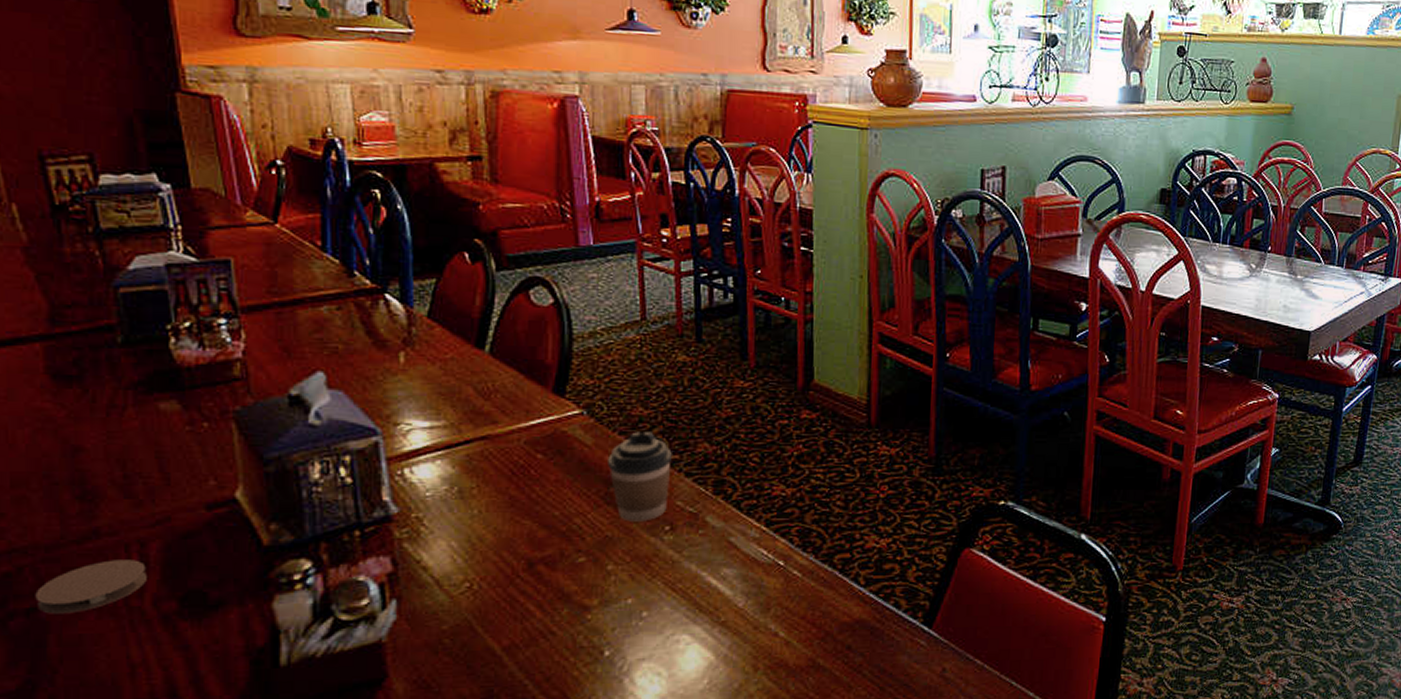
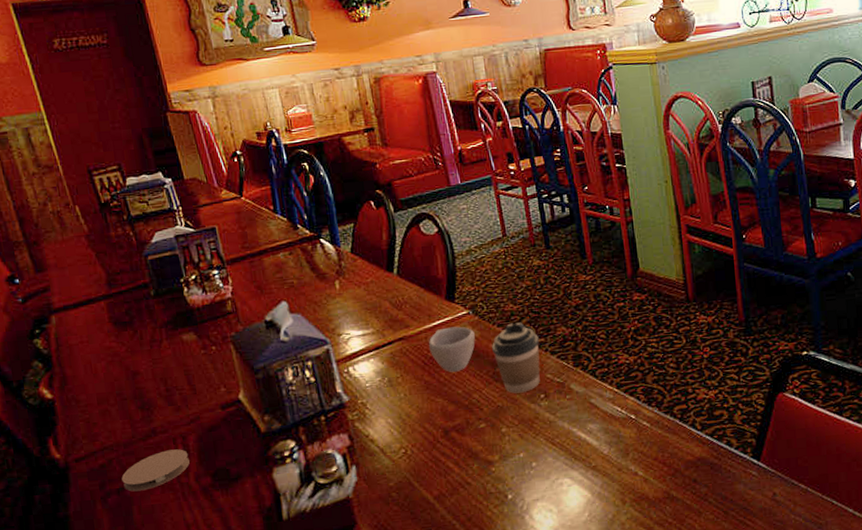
cup: none [520,429,587,487] -> present [428,326,475,372]

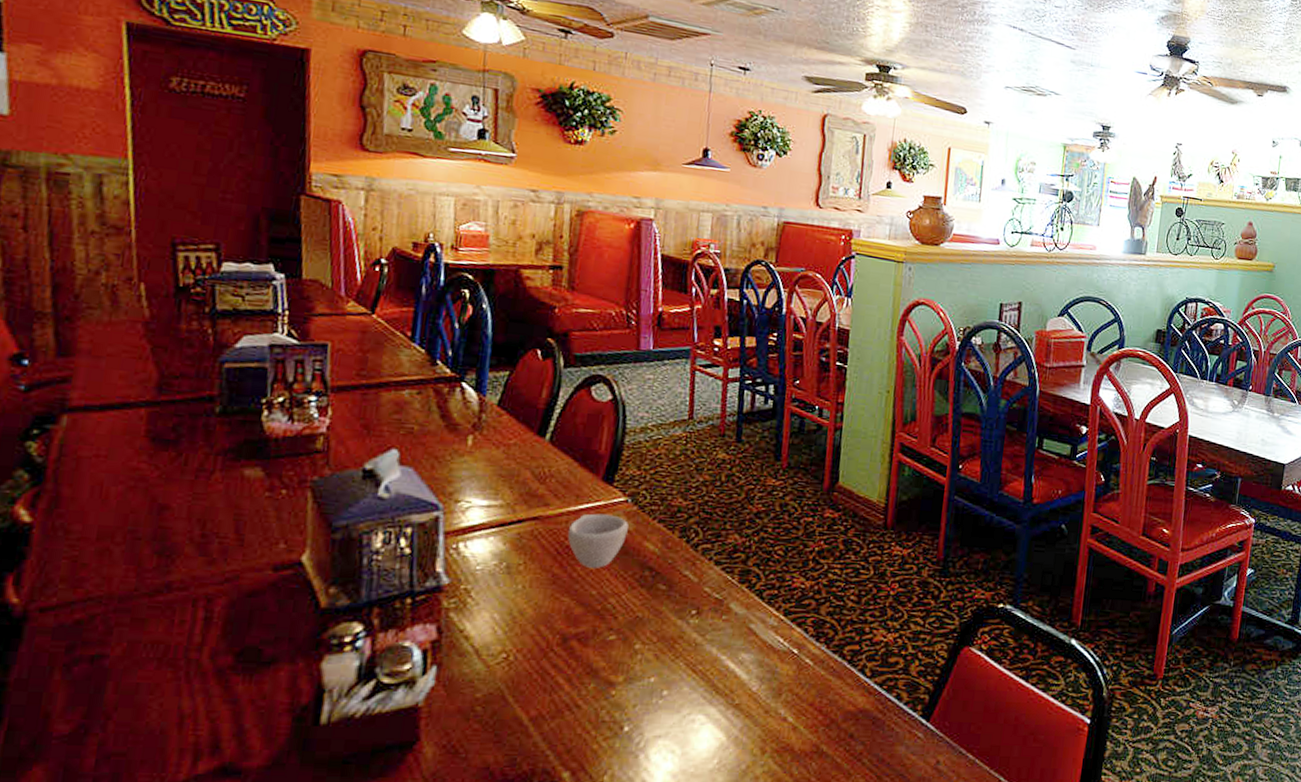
coaster: present [121,449,190,492] -> none [102,613,210,663]
coffee cup: present [491,322,540,394] -> none [644,520,705,605]

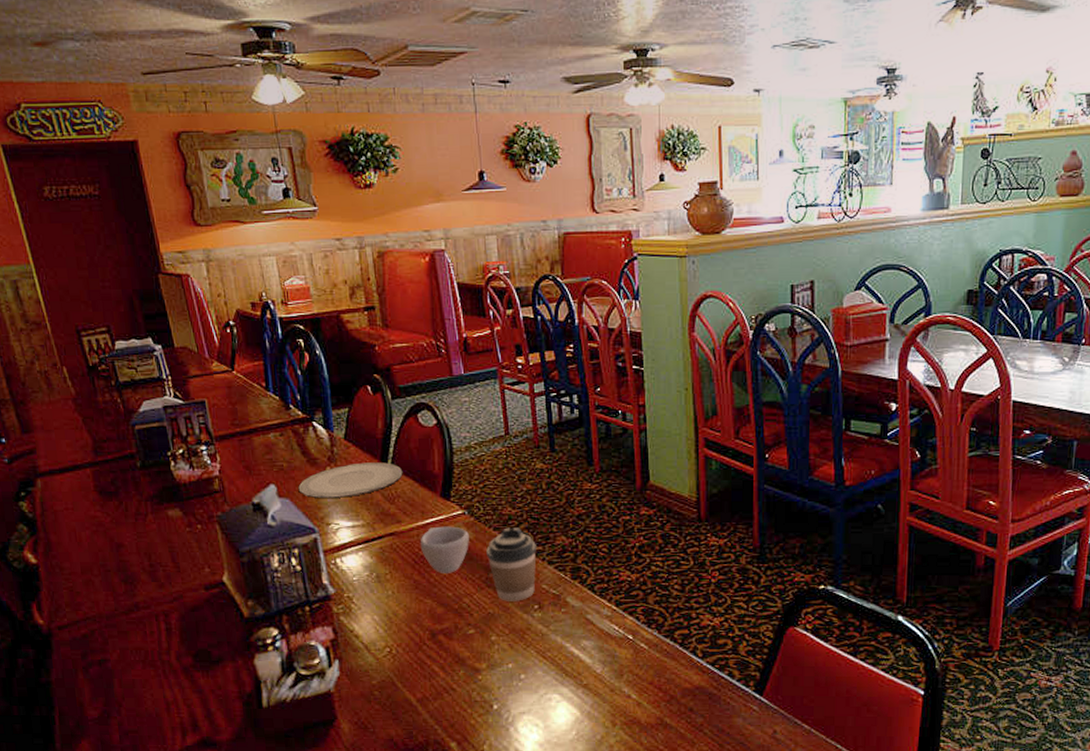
plate: none [427,433,562,473] -> present [298,462,403,499]
coffee cup: none [644,520,705,605] -> present [485,527,537,601]

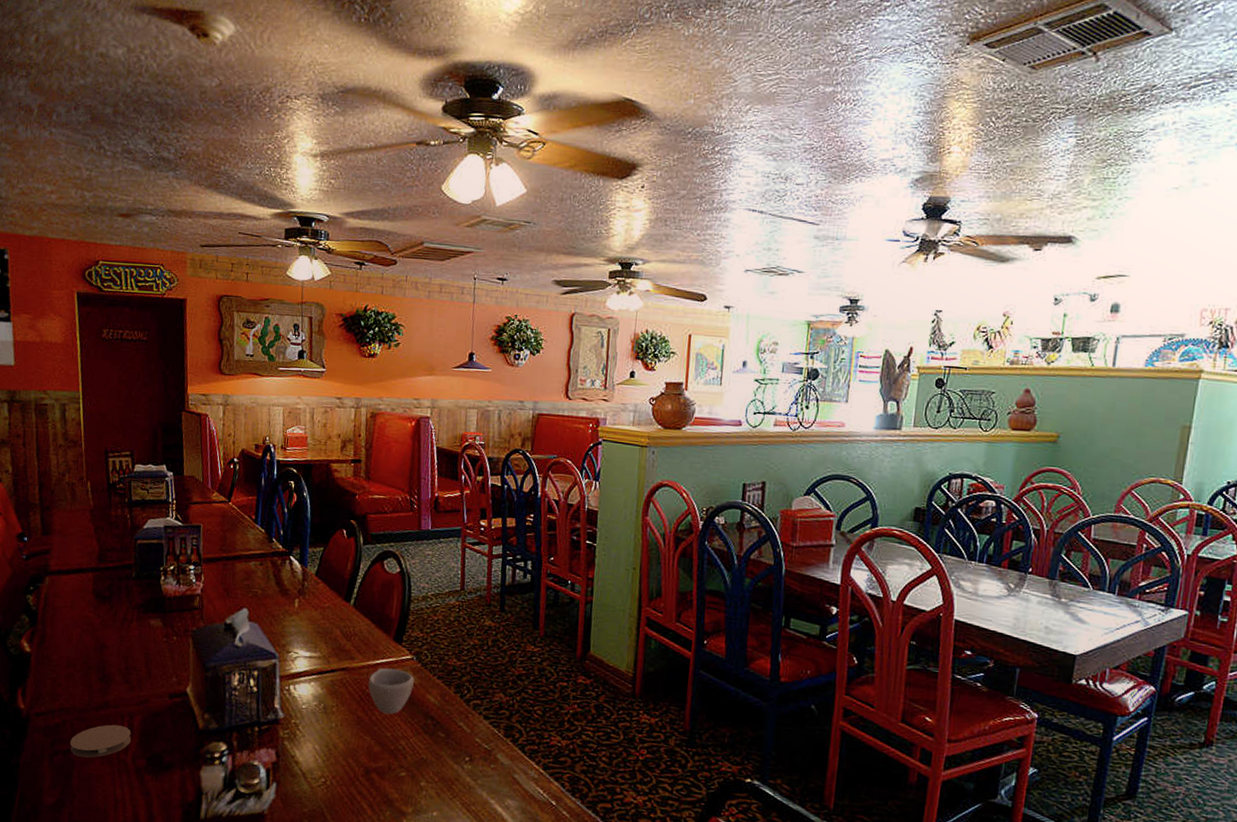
coaster: none [103,626,171,665] -> present [70,724,131,758]
plate: present [298,462,403,499] -> none [267,598,363,630]
coffee cup: present [485,527,537,601] -> none [427,677,475,751]

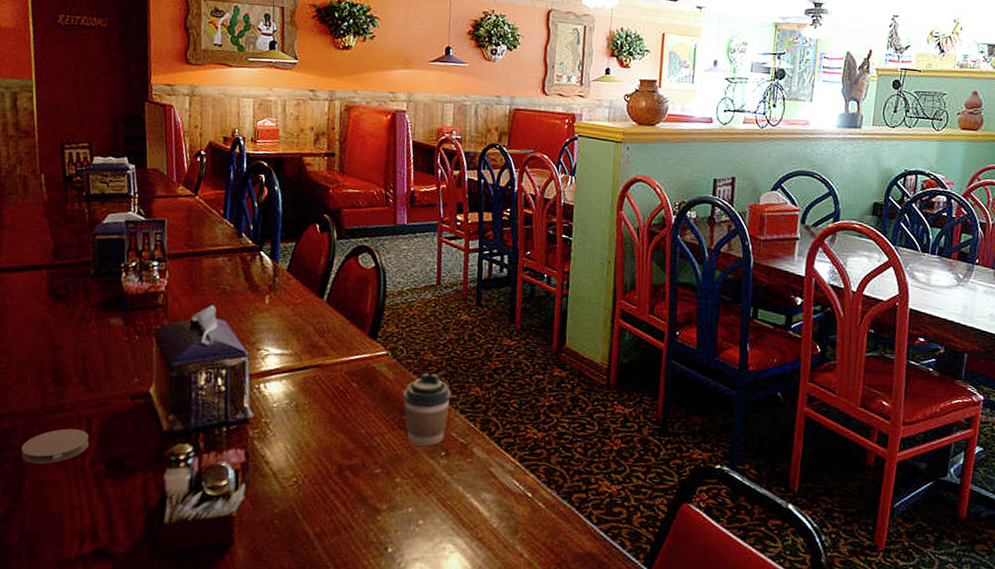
cup: present [368,668,414,715] -> none [341,364,389,411]
coffee cup: none [427,677,475,751] -> present [402,373,452,446]

